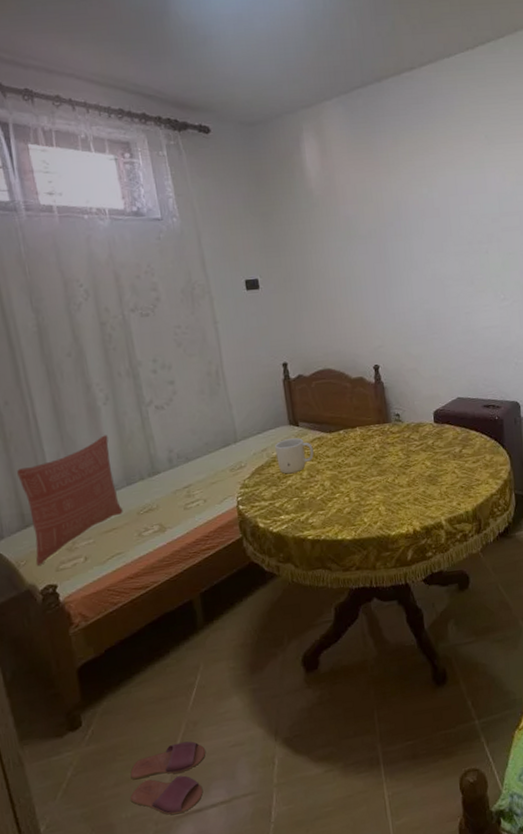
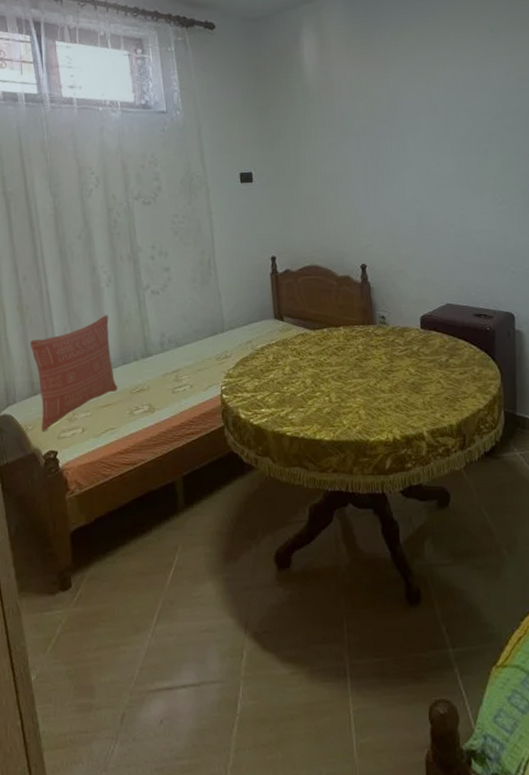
slippers: present [129,741,205,815] -> none [109,619,179,688]
mug: present [275,438,314,474] -> none [260,332,297,368]

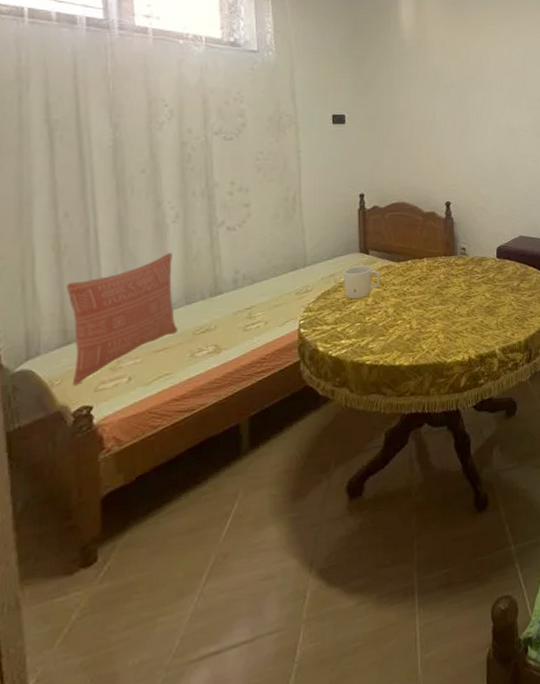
mug: none [260,332,297,368] -> present [344,265,381,300]

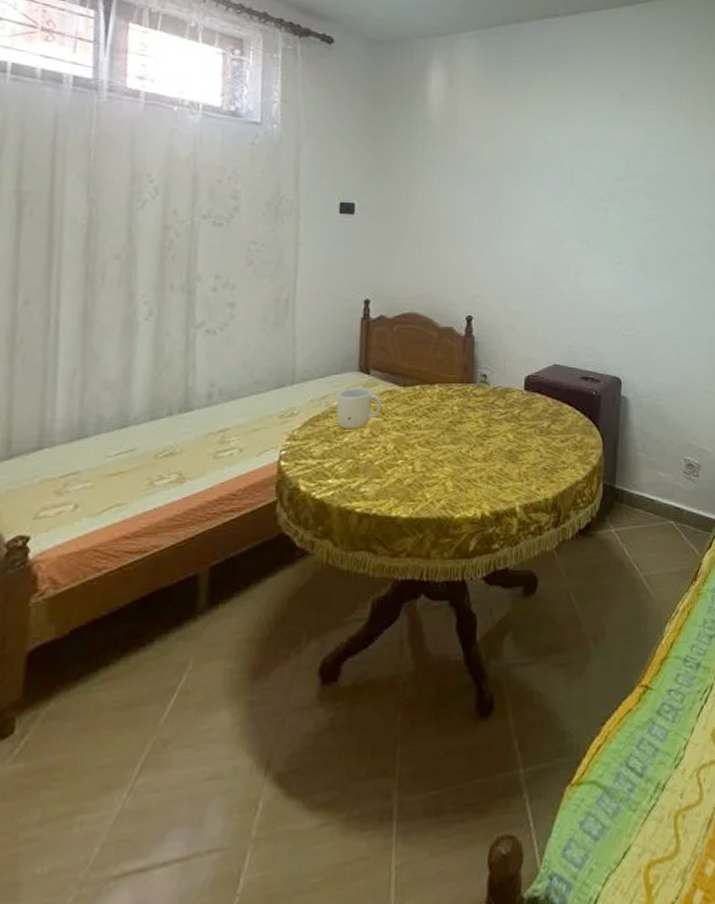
pillow: present [67,253,178,385] -> none [10,356,141,509]

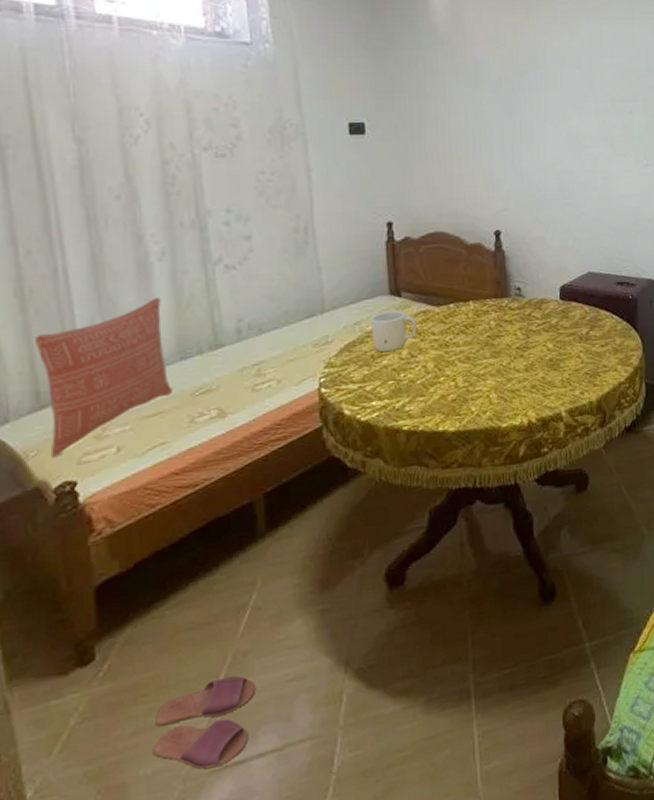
pillow: none [10,356,141,509] -> present [35,297,173,457]
slippers: none [53,767,170,874] -> present [151,675,255,769]

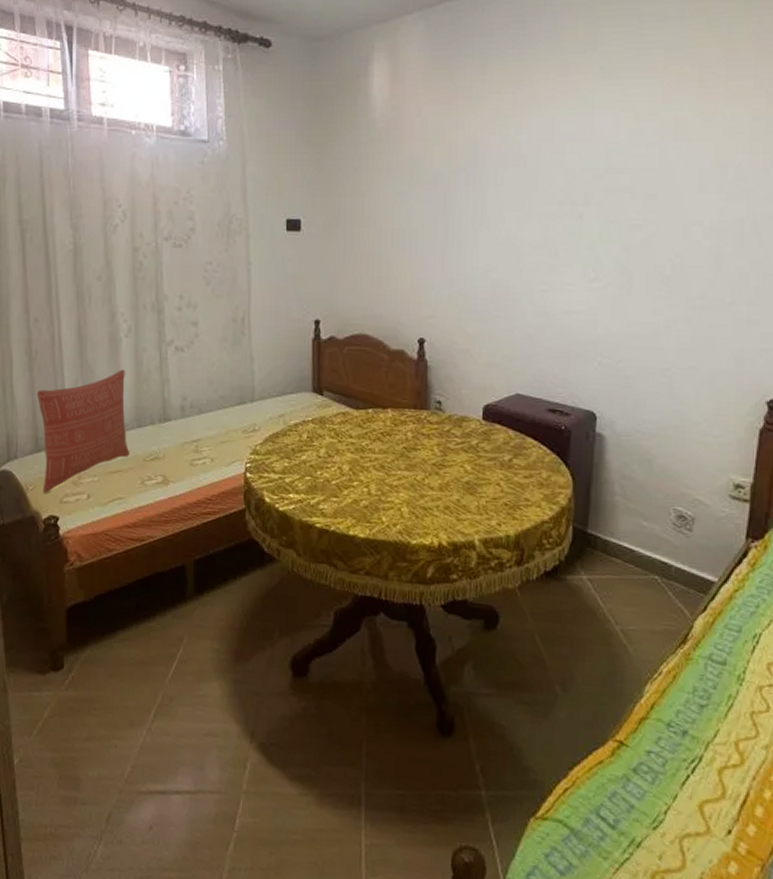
slippers: present [151,675,255,769] -> none [98,714,177,790]
mug: present [371,310,417,353] -> none [294,408,335,449]

